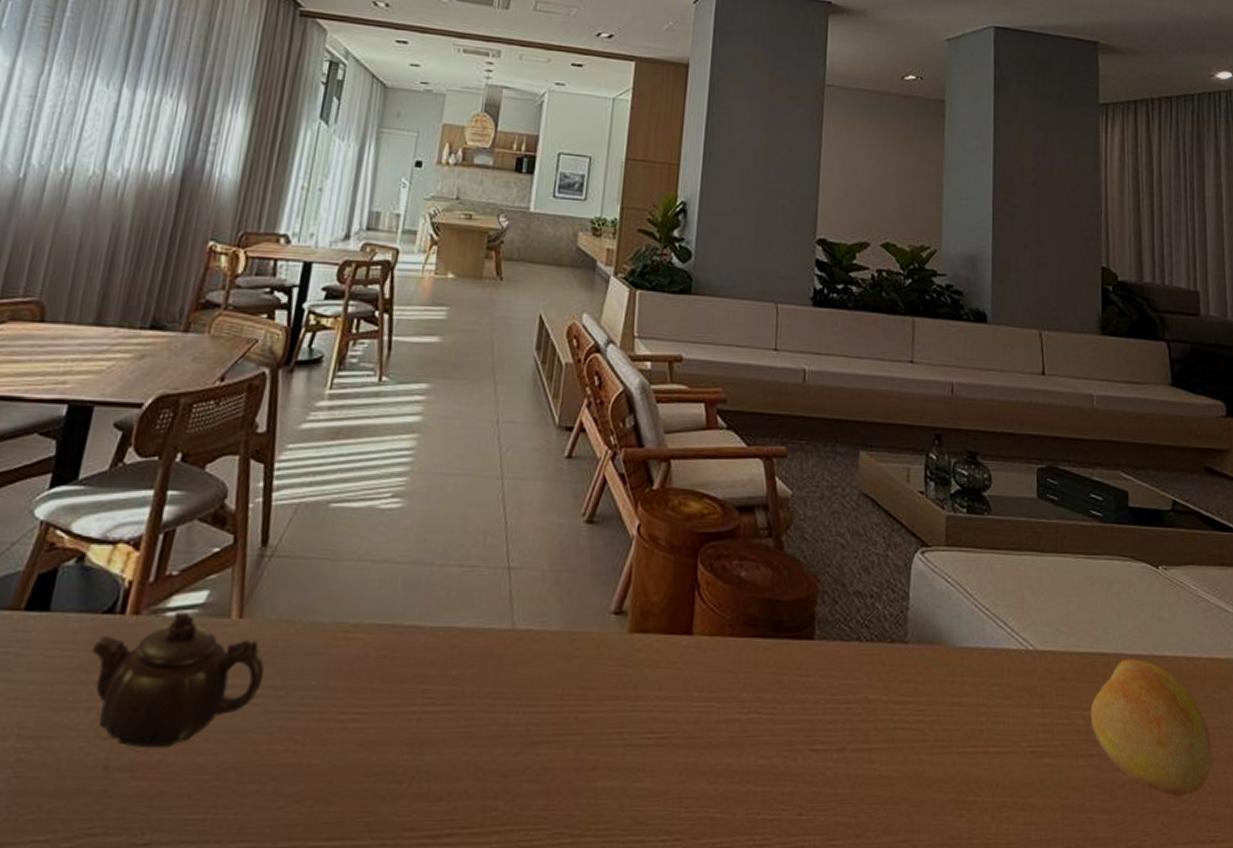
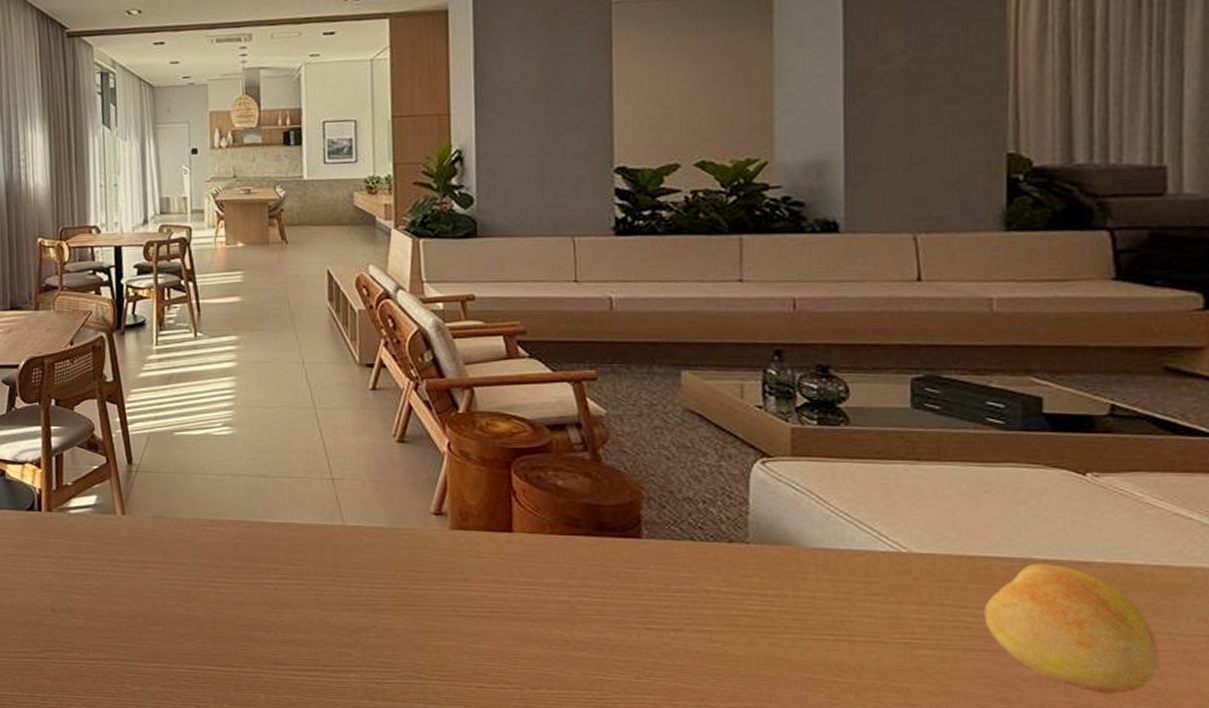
teapot: present [92,612,264,749] -> none [25,510,149,600]

